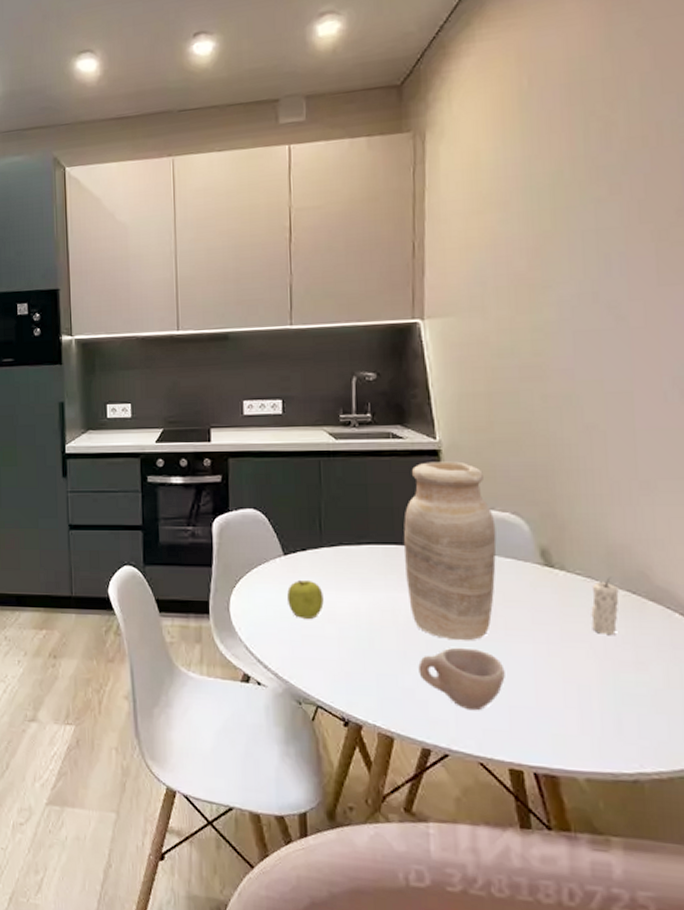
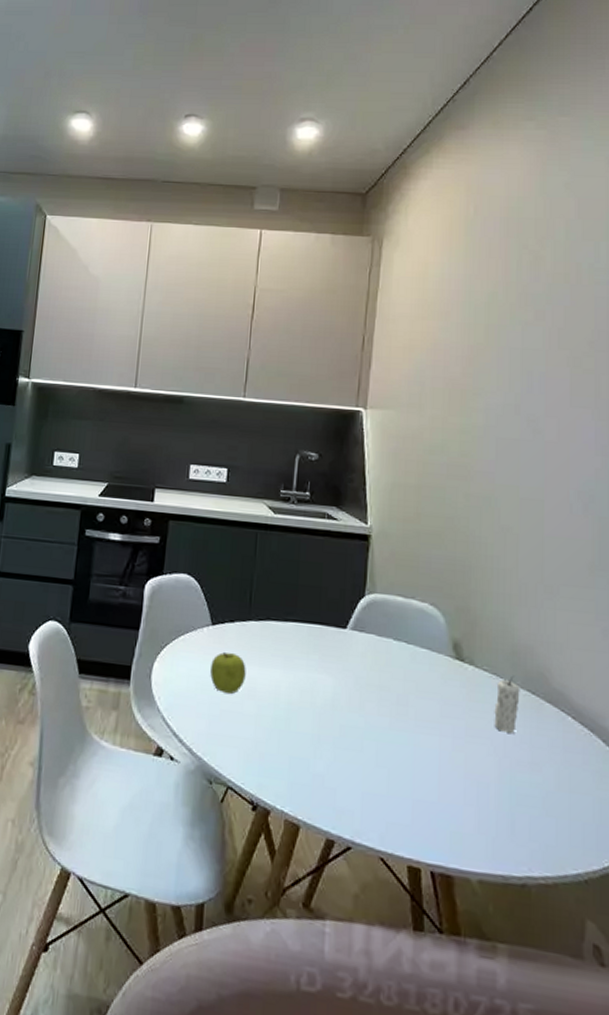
vase: present [403,461,497,641] -> none [327,545,415,729]
cup: present [418,647,505,711] -> none [330,735,412,803]

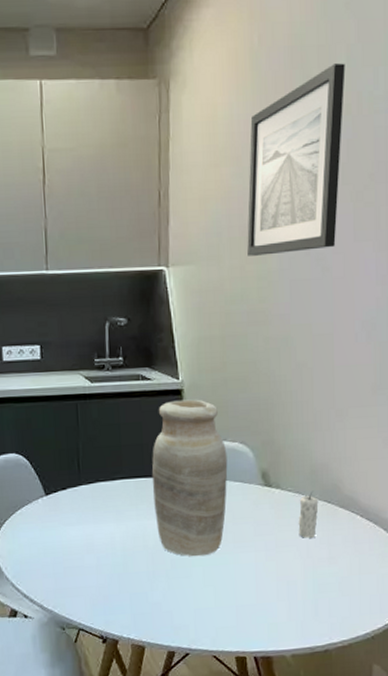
fruit: present [210,652,246,694] -> none [50,517,83,552]
vase: none [327,545,415,729] -> present [151,399,228,557]
wall art: none [451,236,564,410] -> present [247,63,346,256]

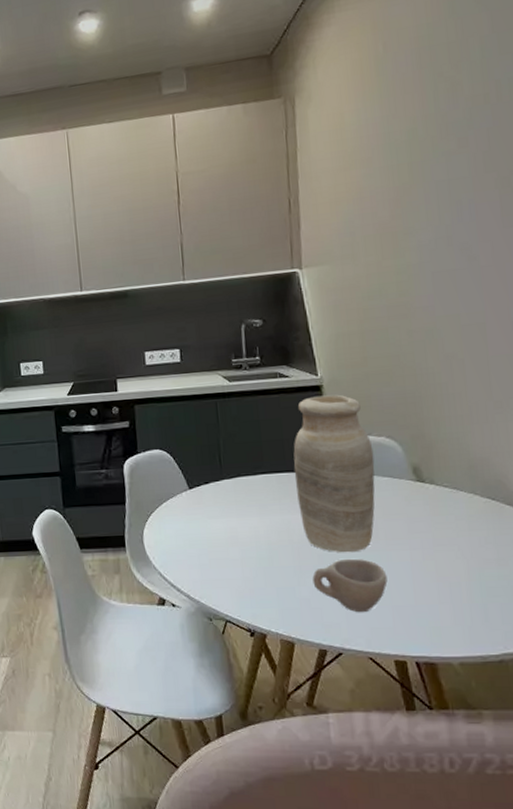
cup: none [165,562,233,614] -> present [312,558,388,613]
wall art: present [247,63,346,256] -> none [379,55,482,252]
candle: present [298,491,319,538] -> none [457,486,481,537]

